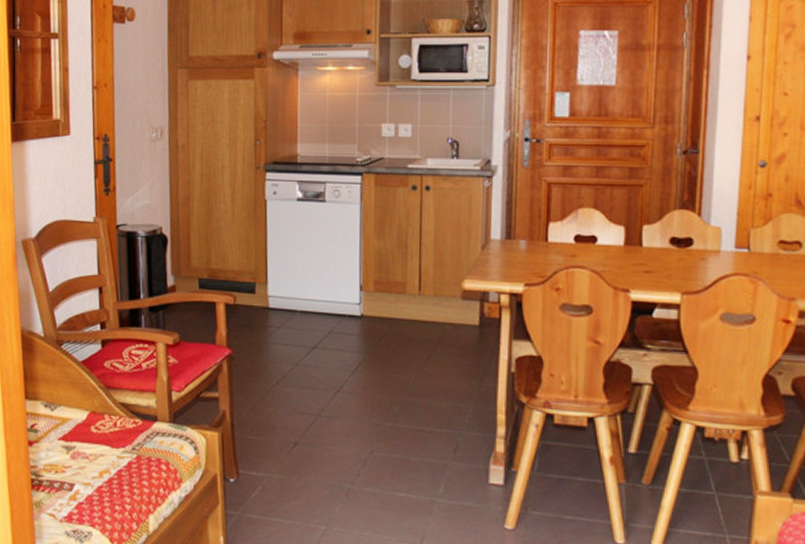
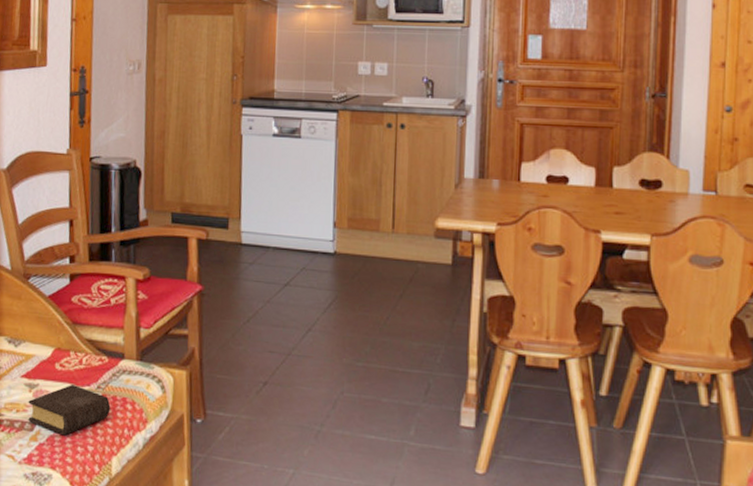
book: none [66,445,146,495] -> present [28,383,111,436]

